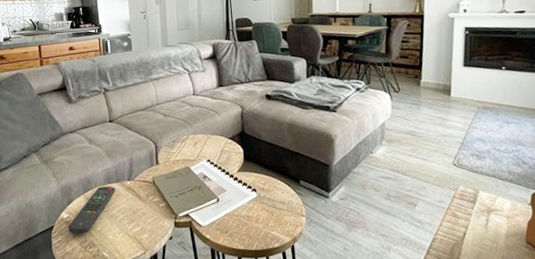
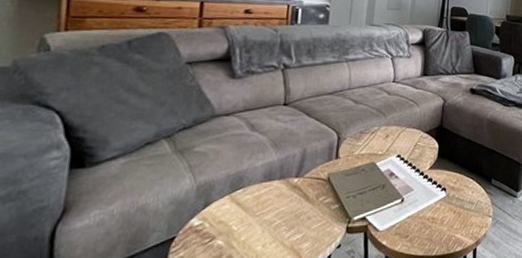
remote control: present [68,186,116,234] -> none [197,184,277,247]

